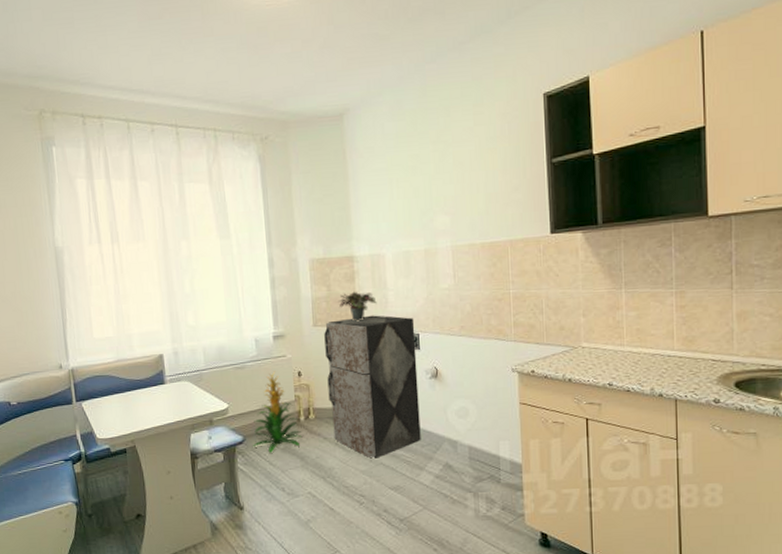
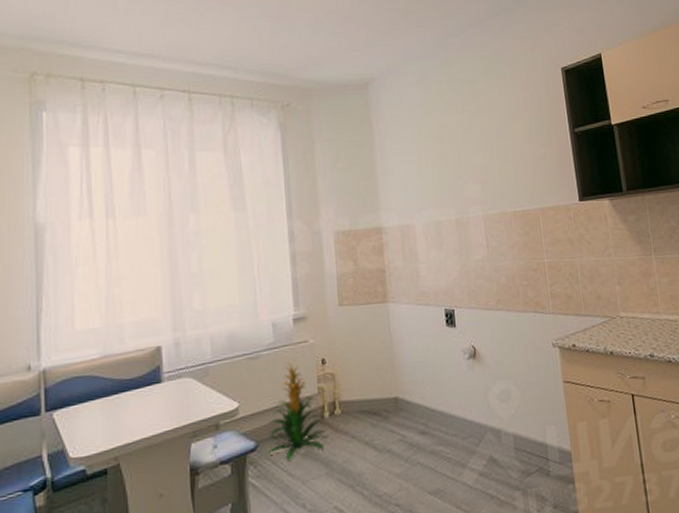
storage cabinet: present [324,315,421,458] -> none [351,290,462,458]
potted plant: present [338,291,377,322] -> none [366,265,408,299]

